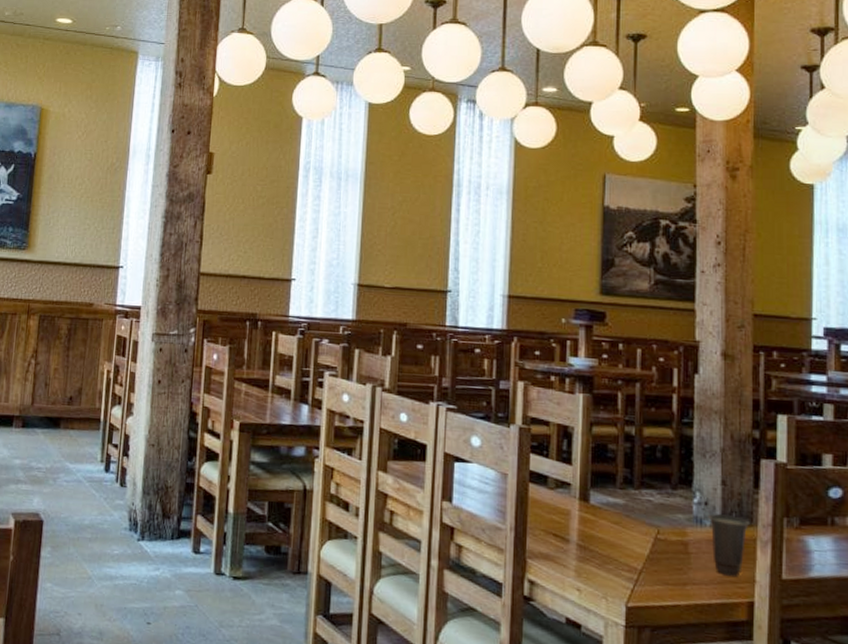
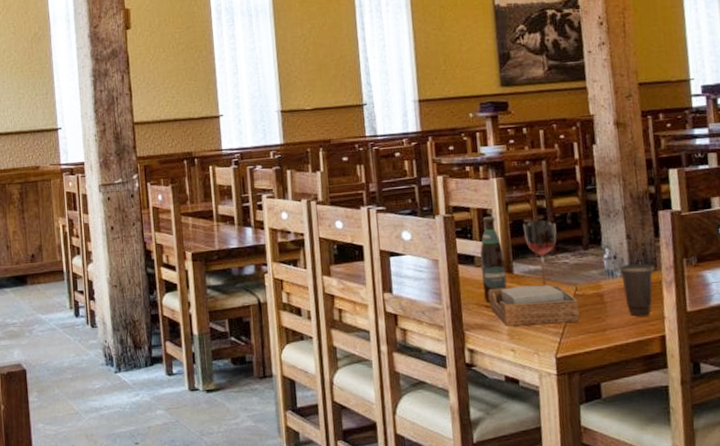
bottle: none [553,434,581,531] -> present [480,216,507,302]
napkin holder: none [558,517,660,571] -> present [488,284,581,326]
wineglass: none [607,447,643,524] -> present [523,220,557,287]

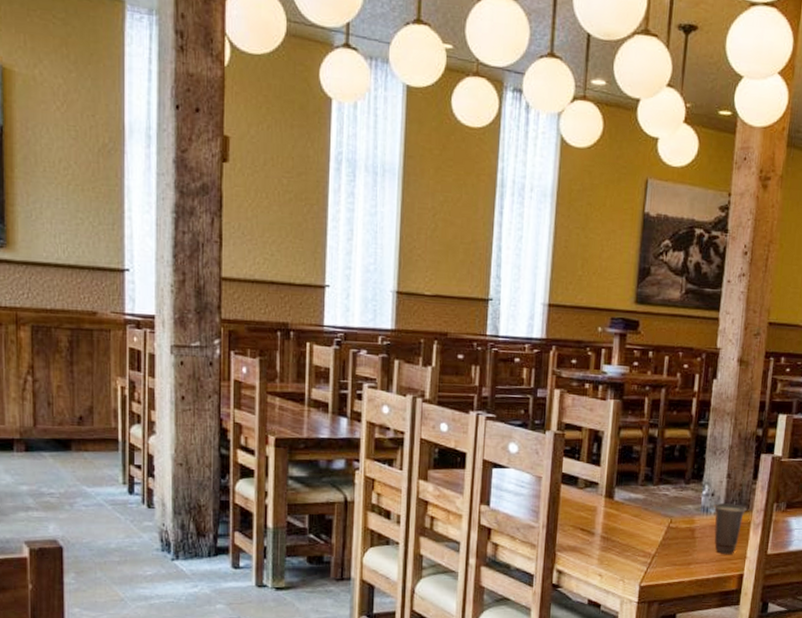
bottle: present [480,216,507,302] -> none [580,438,608,526]
napkin holder: present [488,284,581,326] -> none [585,513,671,554]
wineglass: present [523,220,557,287] -> none [631,448,664,516]

